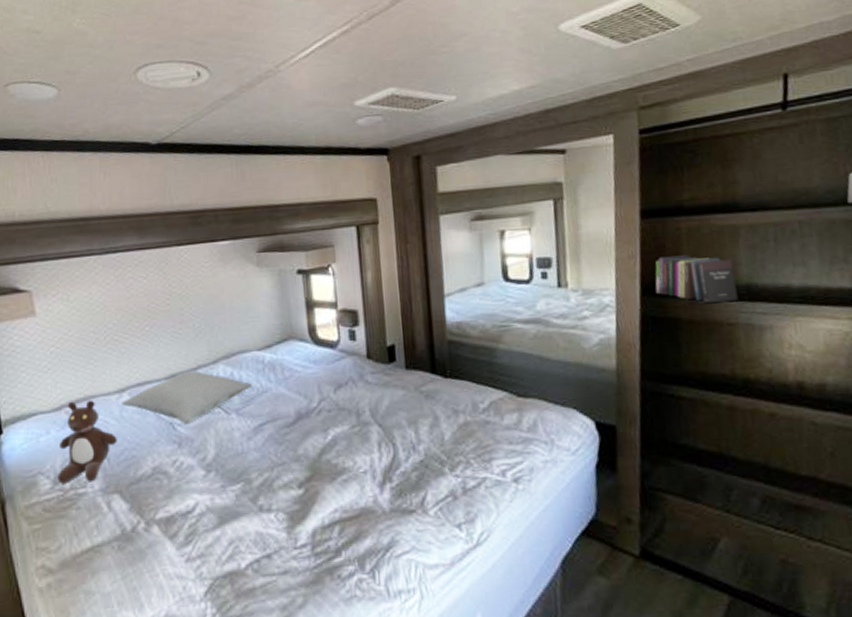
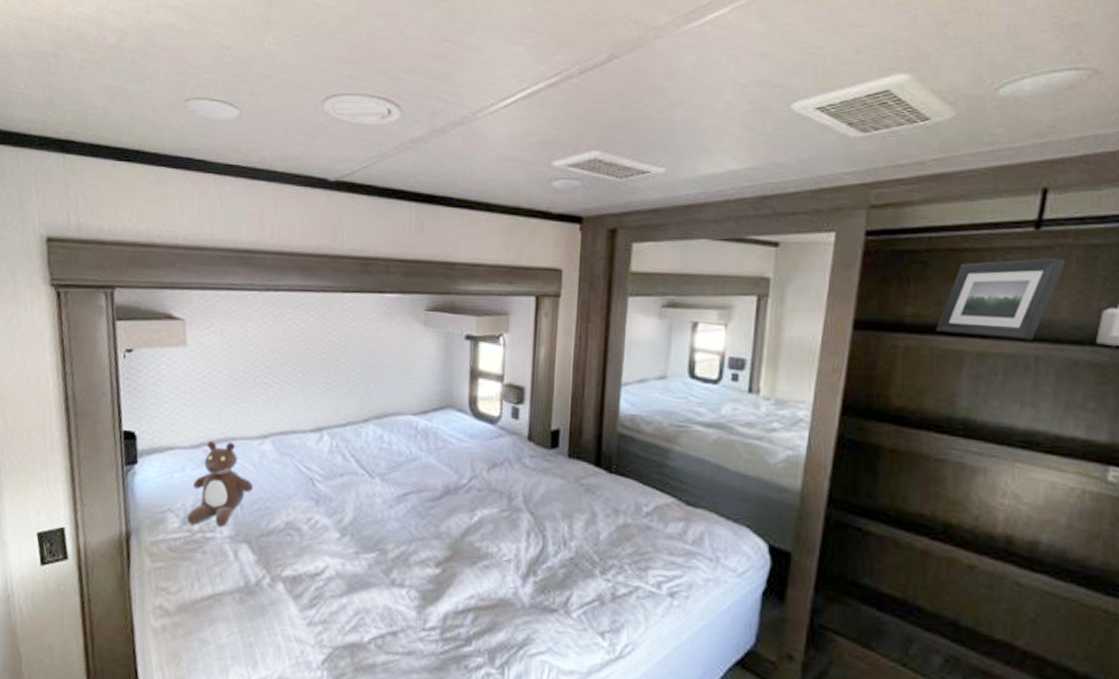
pillow: present [121,370,253,423] -> none [262,425,402,481]
books: present [655,255,739,303] -> none [857,375,952,435]
picture frame: none [710,133,813,212] -> present [935,258,1067,341]

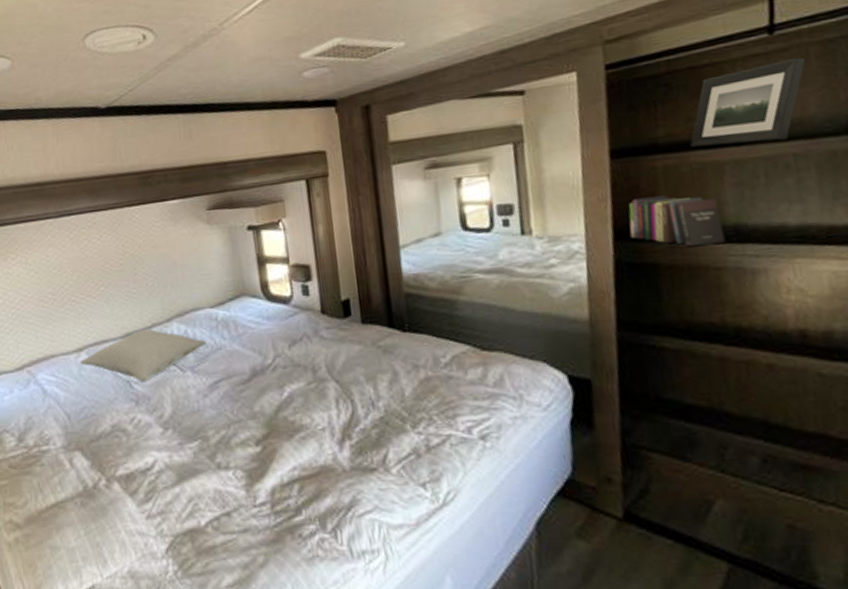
stuffed animal: present [187,440,253,528] -> none [22,359,77,441]
pillow: none [262,425,402,481] -> present [80,328,207,381]
books: none [857,375,952,435] -> present [628,195,726,246]

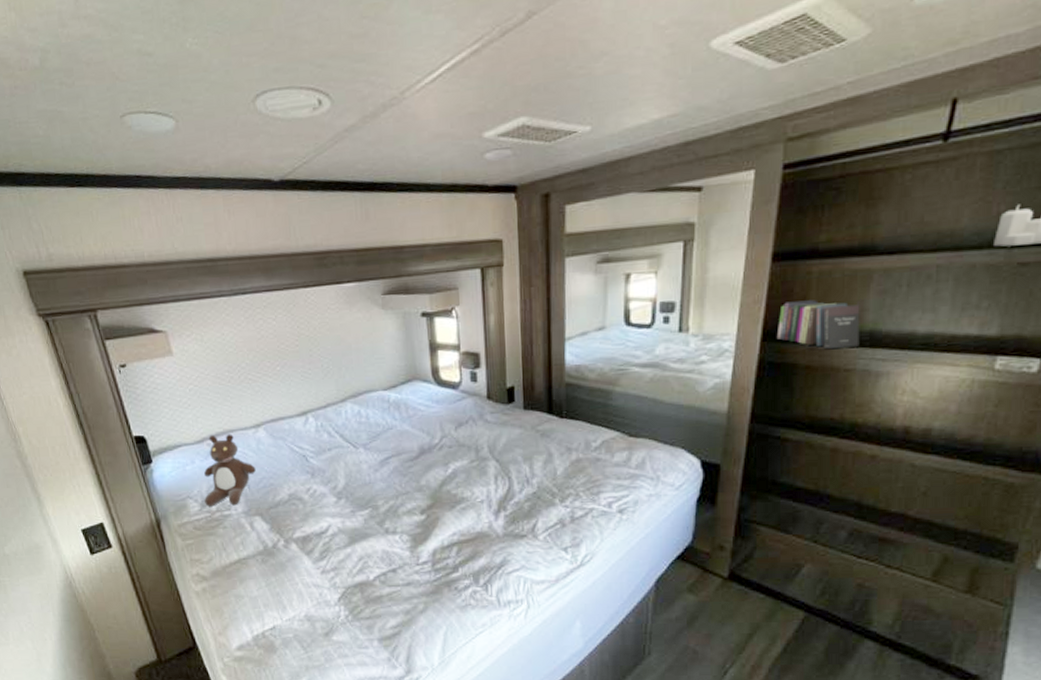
stuffed animal: none [22,359,77,441] -> present [204,434,256,507]
pillow: present [80,328,207,381] -> none [258,408,379,456]
picture frame: present [689,57,806,148] -> none [846,168,971,255]

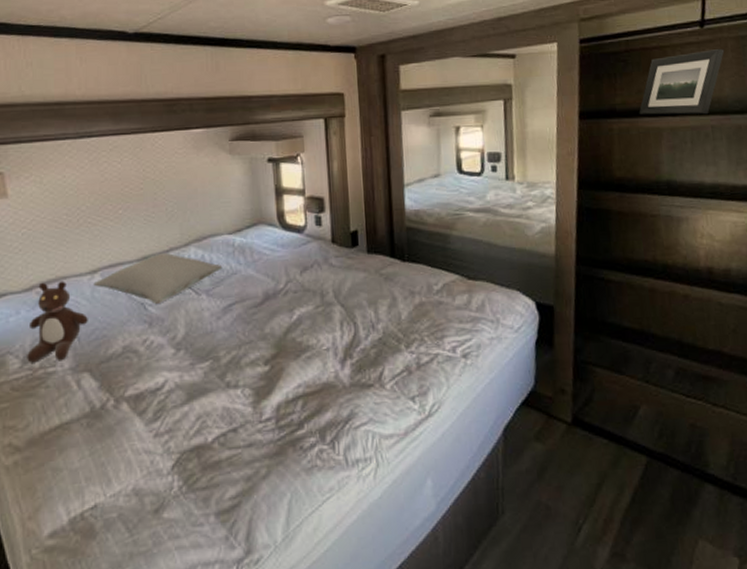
pillow: none [258,408,379,456] -> present [93,252,223,304]
books: present [776,300,860,349] -> none [590,153,660,196]
picture frame: none [846,168,971,255] -> present [639,49,725,116]

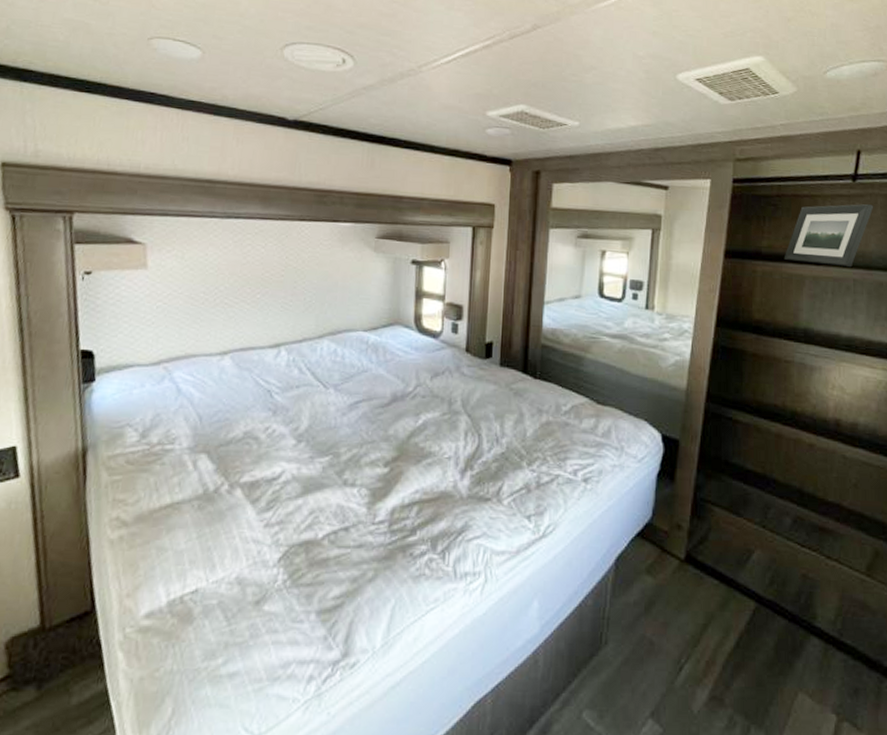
stuffed animal: present [27,281,88,363] -> none [146,357,213,440]
pillow: present [93,252,223,304] -> none [222,342,354,393]

